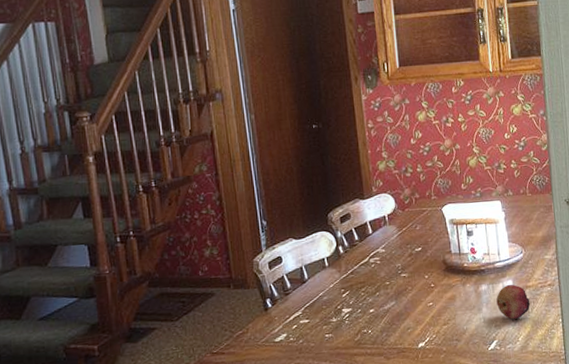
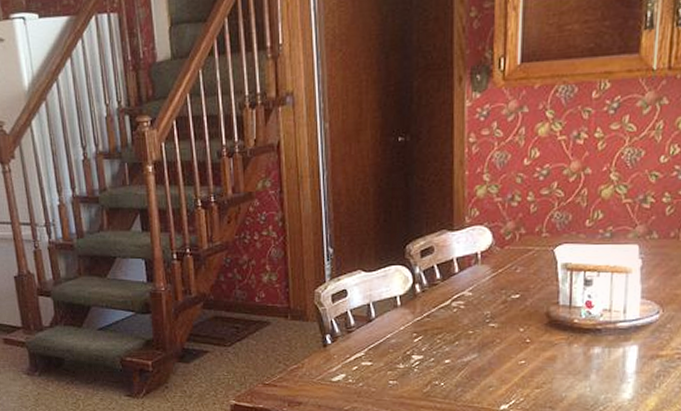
fruit: present [496,284,531,320] -> none [611,350,659,393]

